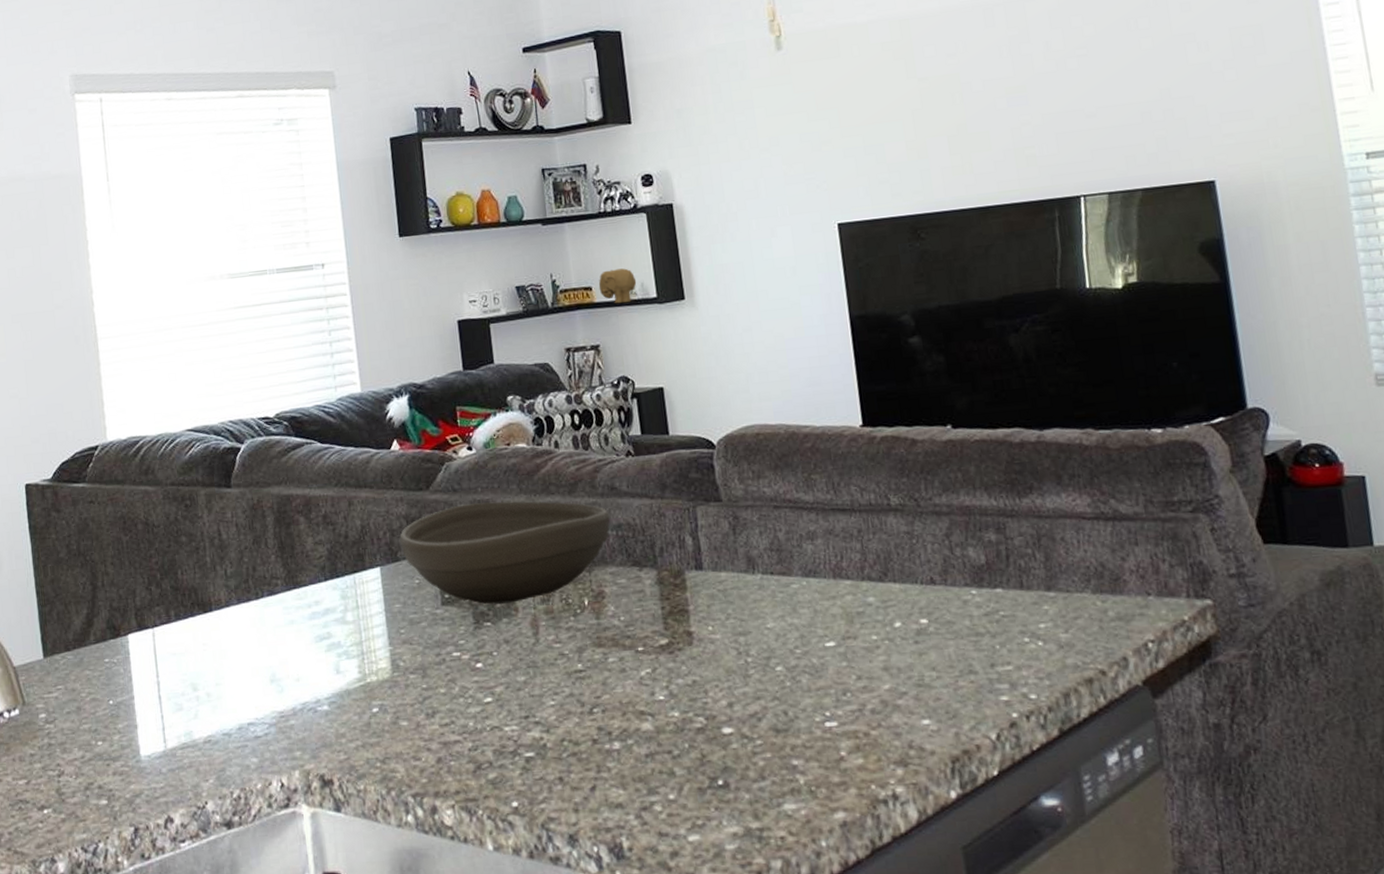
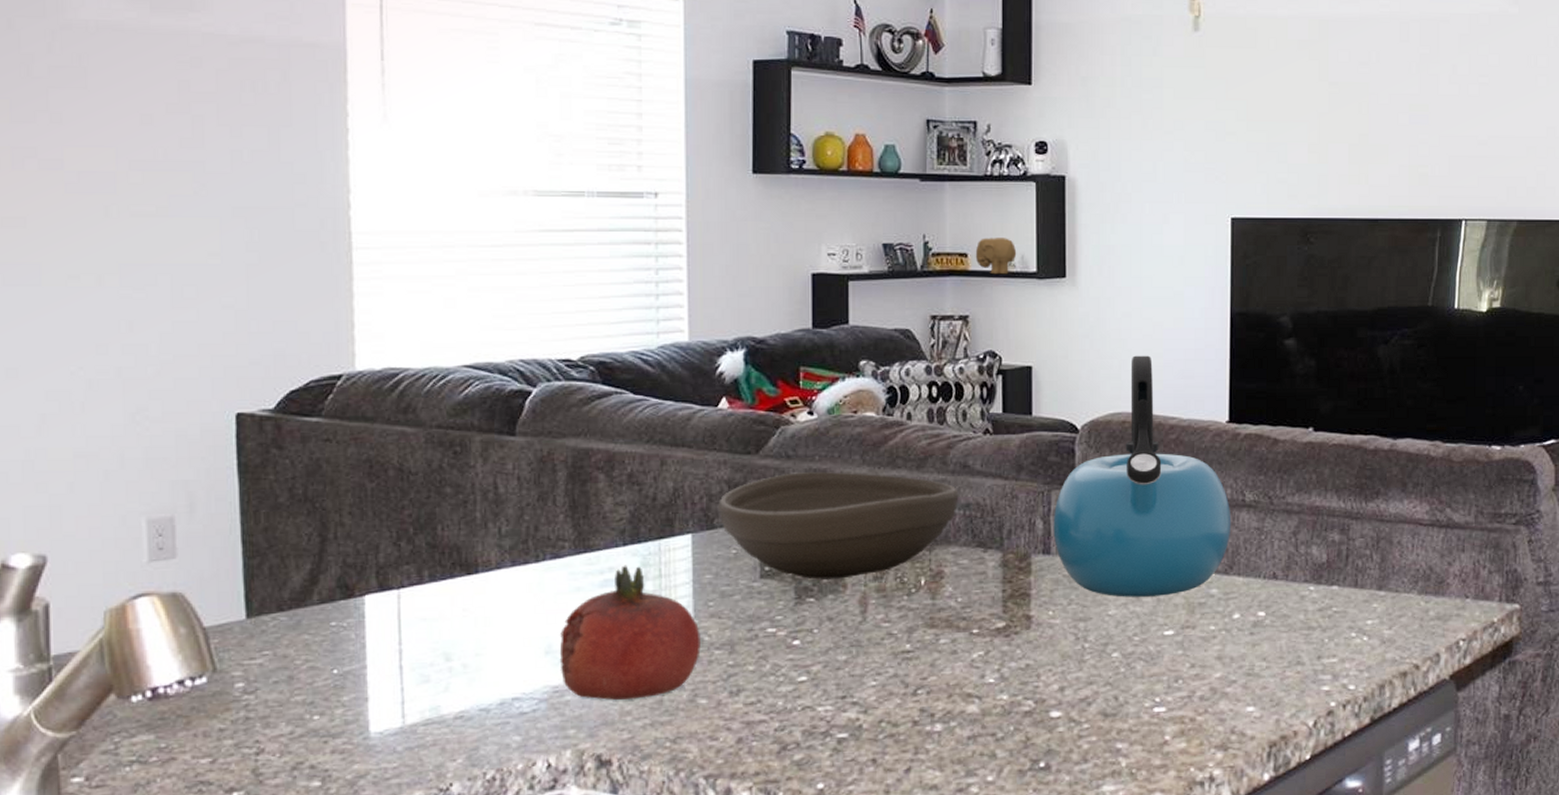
fruit: none [281,598,398,724] -> present [559,565,701,700]
kettle: none [701,366,881,610] -> present [1053,355,1232,597]

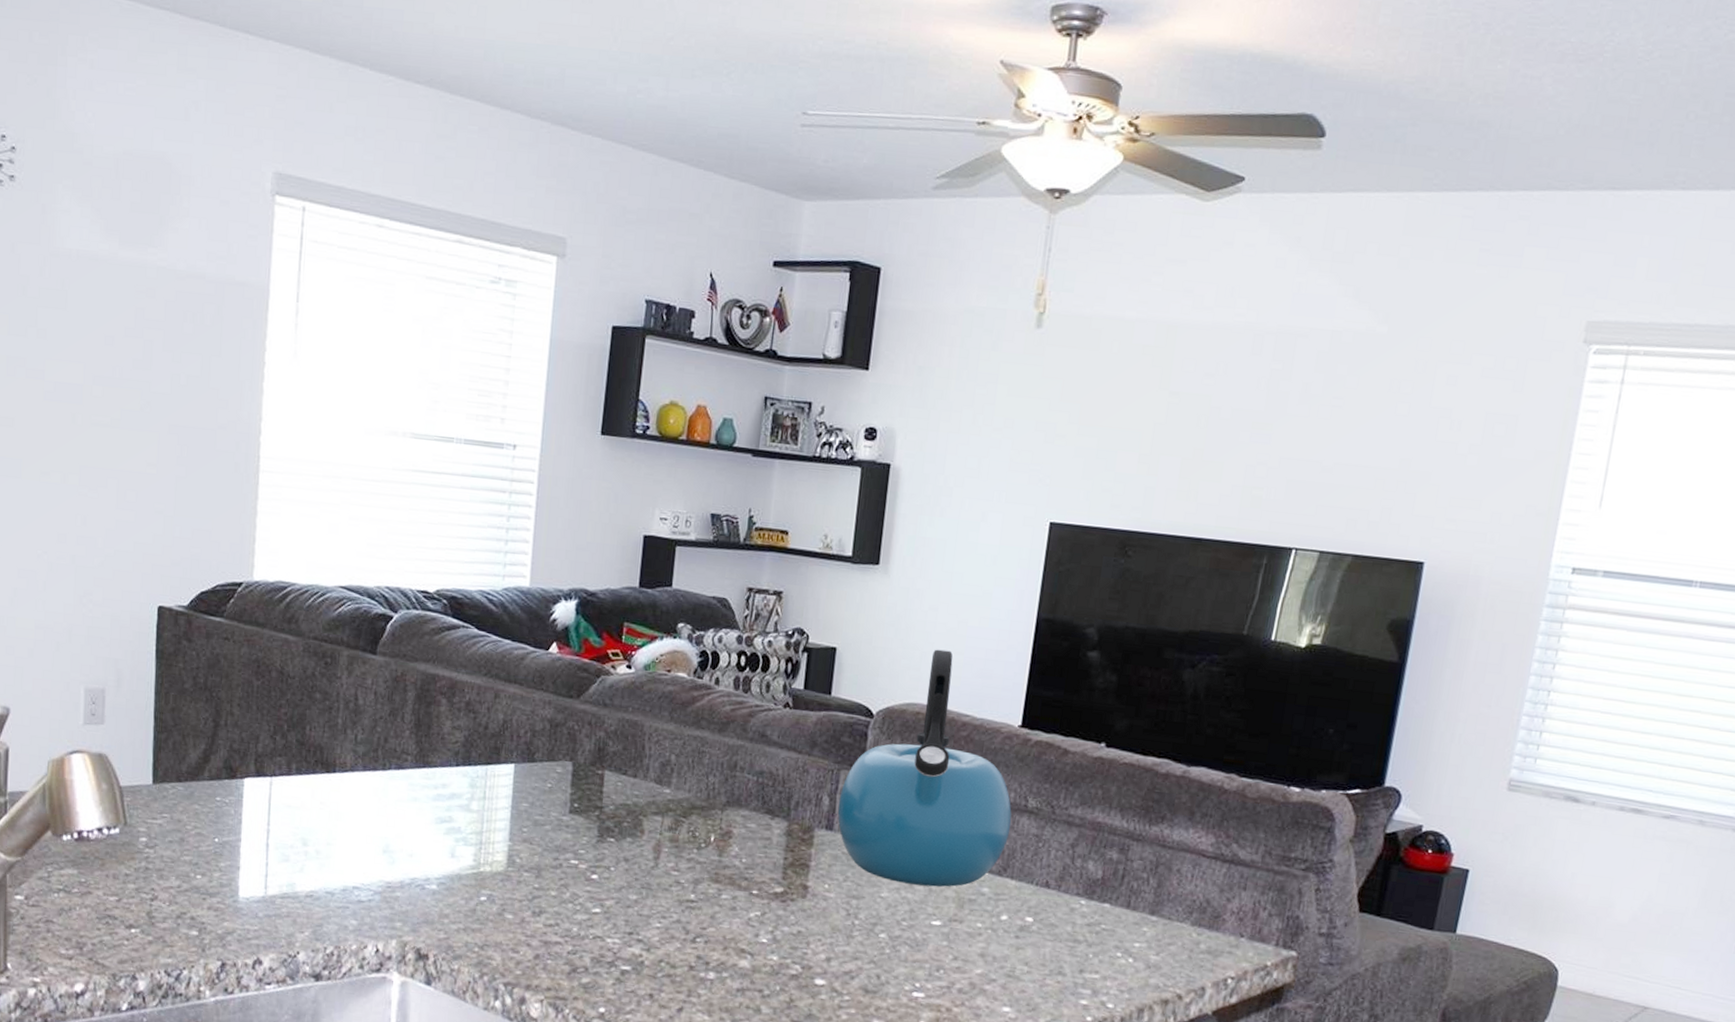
fruit: present [559,565,701,700] -> none [393,783,513,905]
bowl: present [719,471,959,579] -> none [540,719,755,825]
decorative figurine: present [975,238,1017,275] -> none [795,517,835,556]

